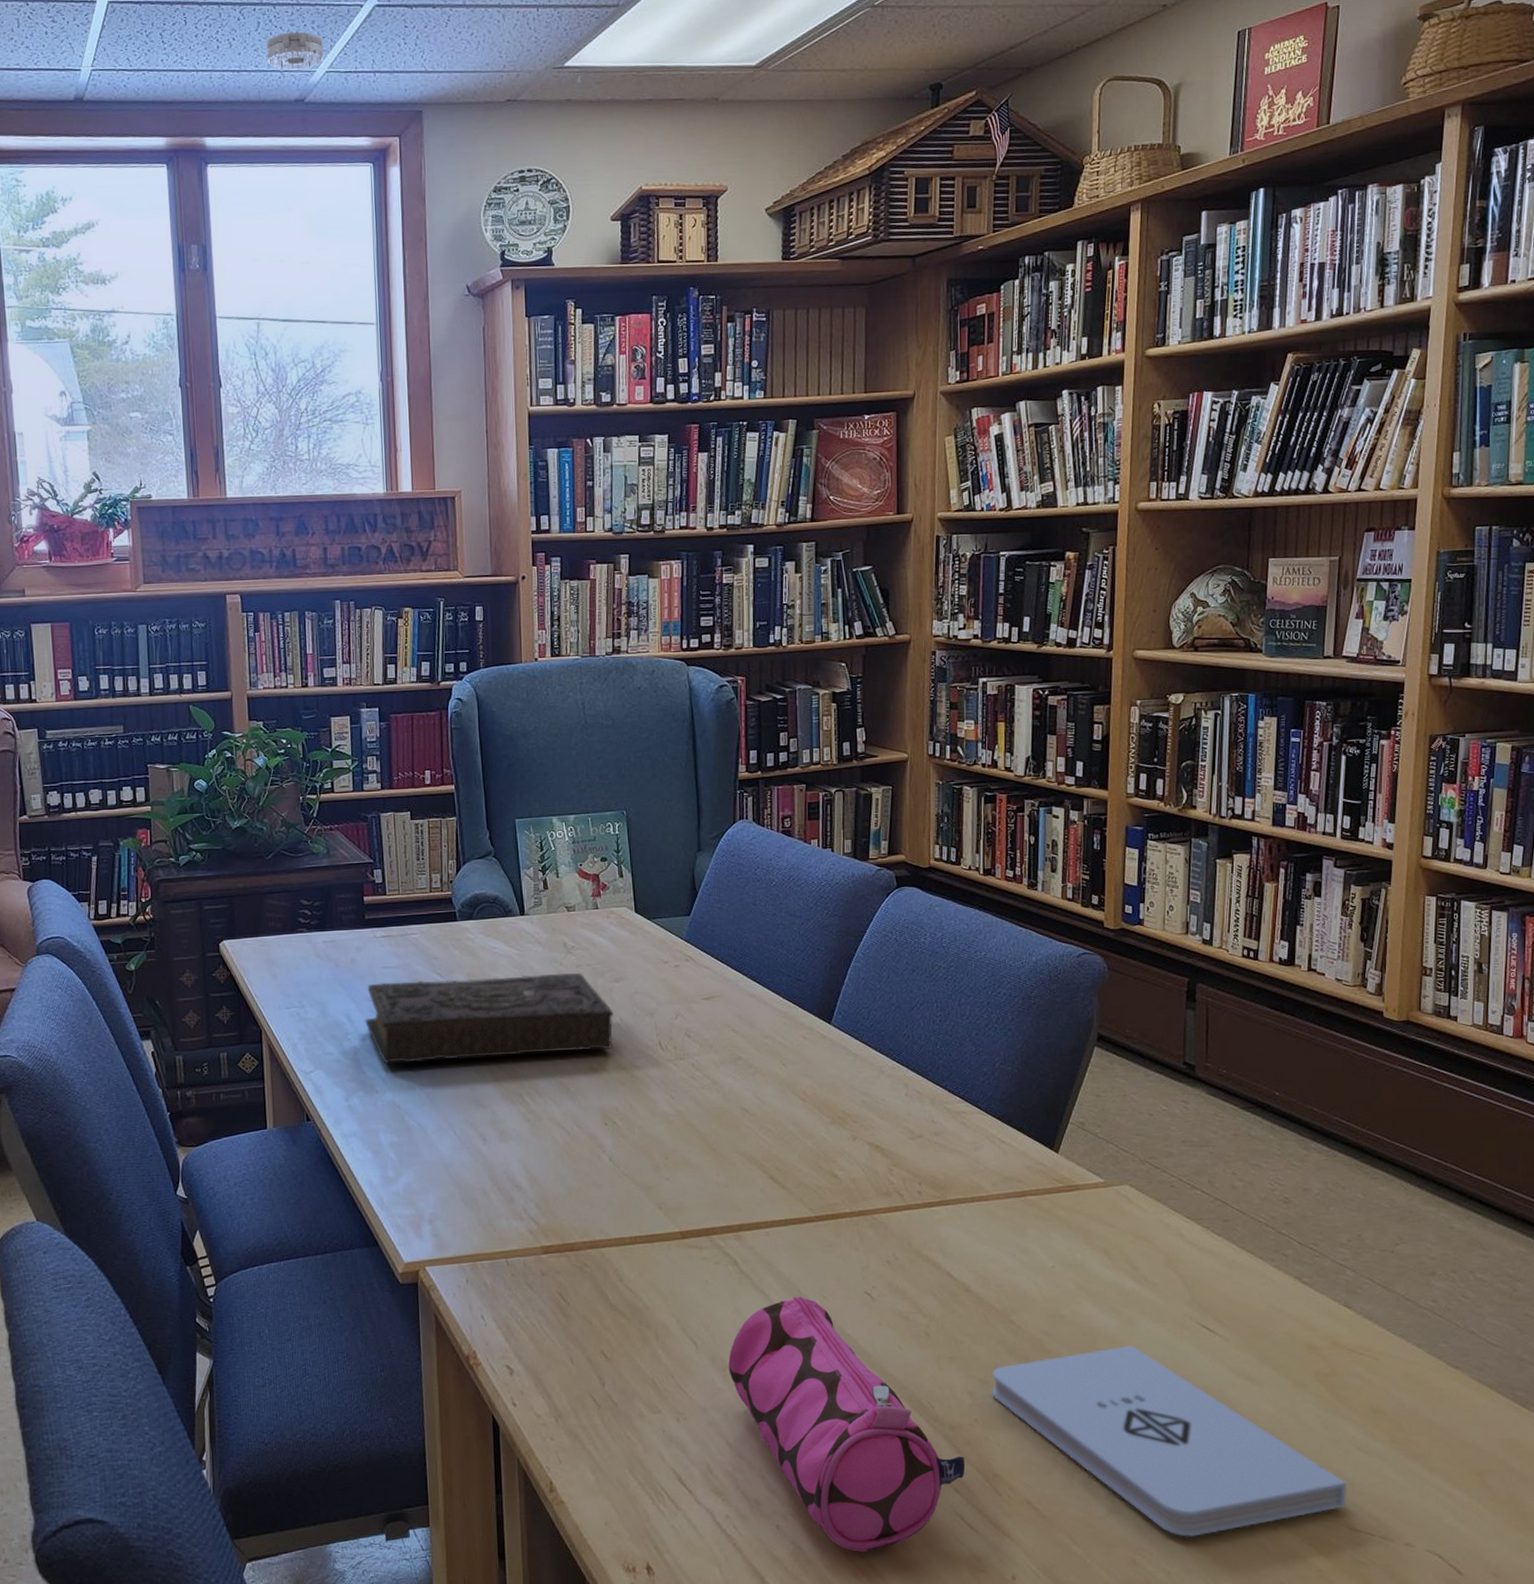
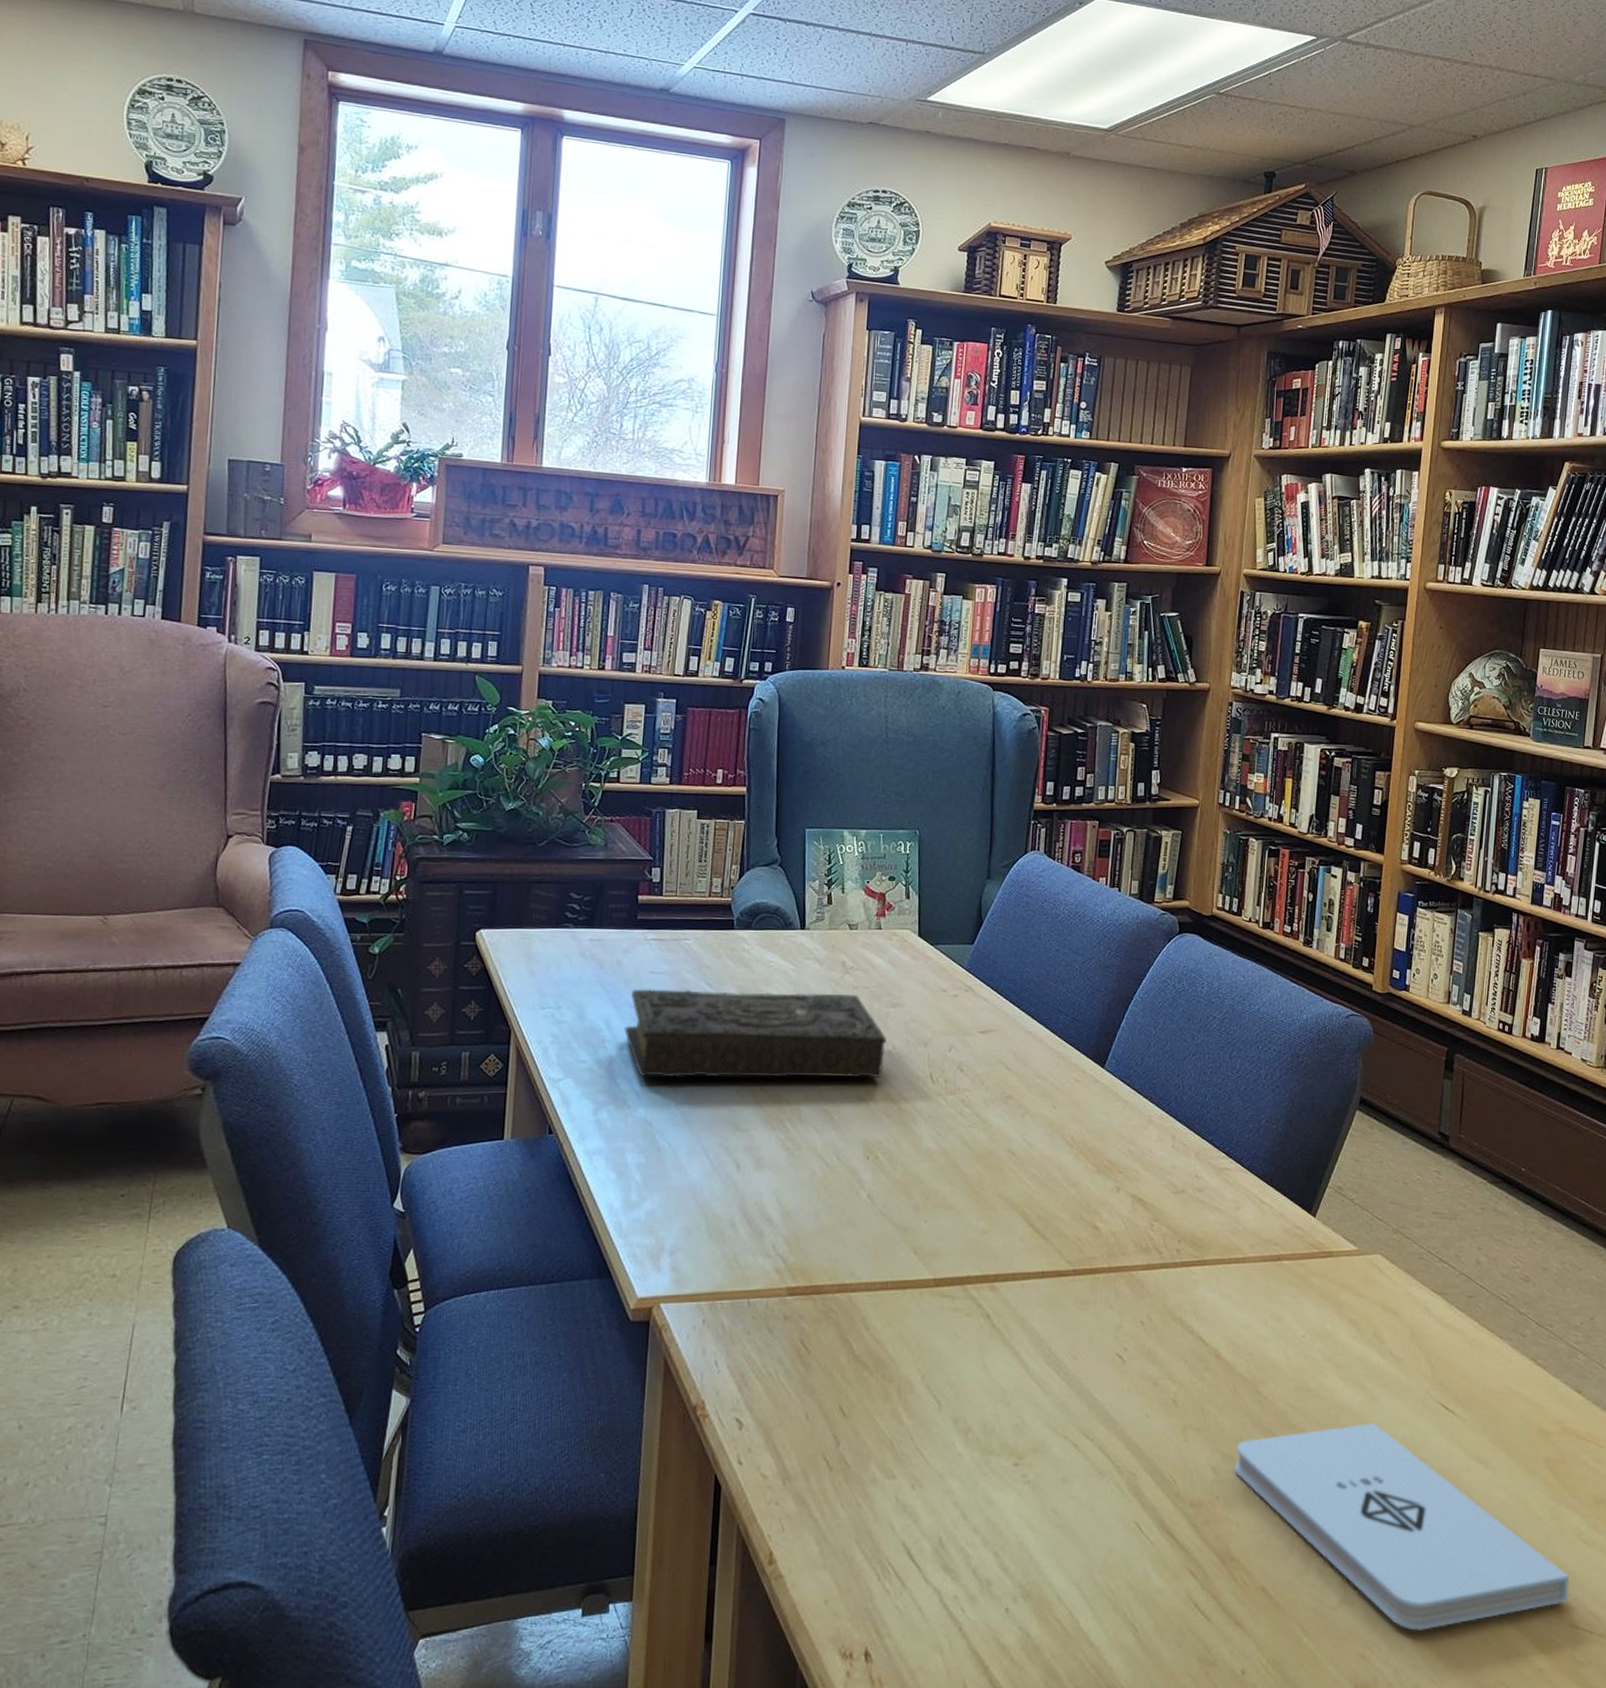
smoke detector: present [266,31,324,70] -> none [636,24,694,61]
pencil case: present [728,1296,966,1552] -> none [971,1356,1204,1640]

